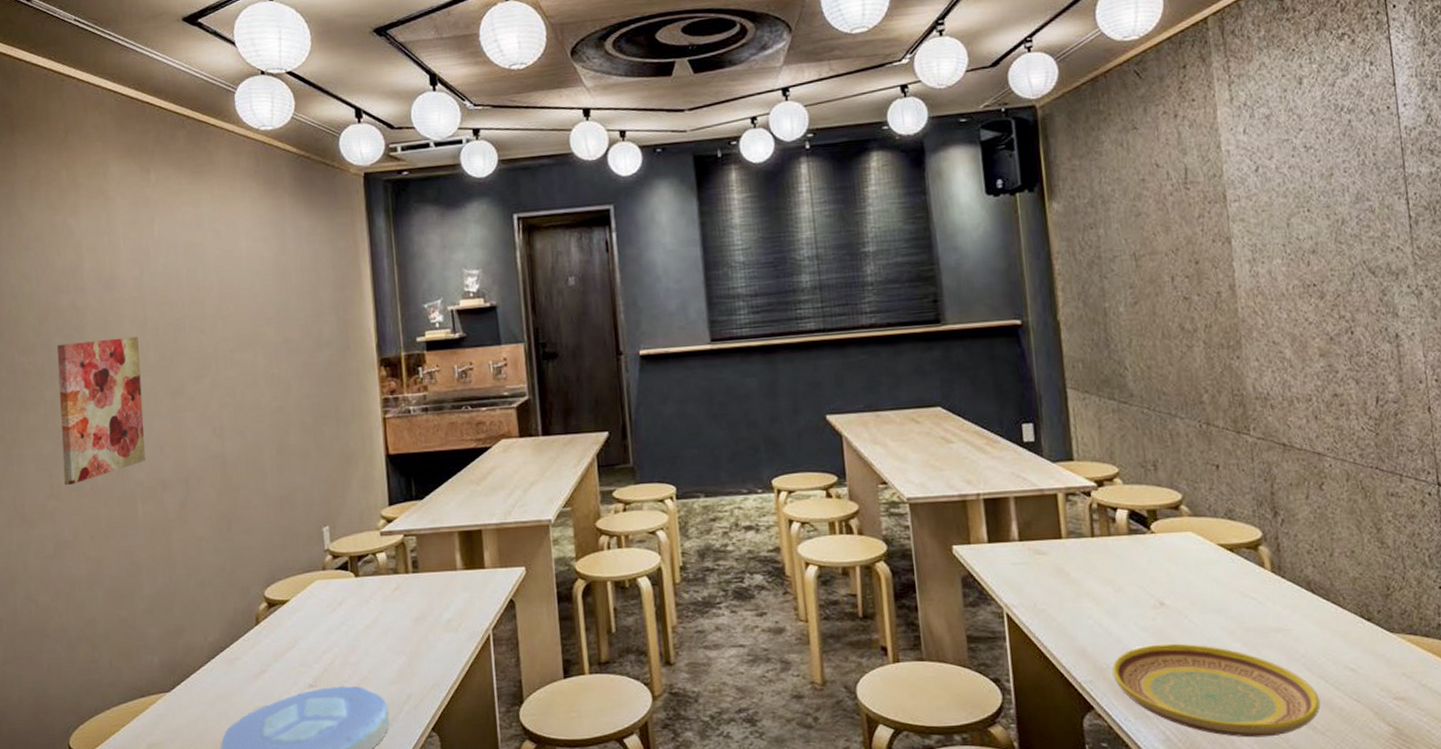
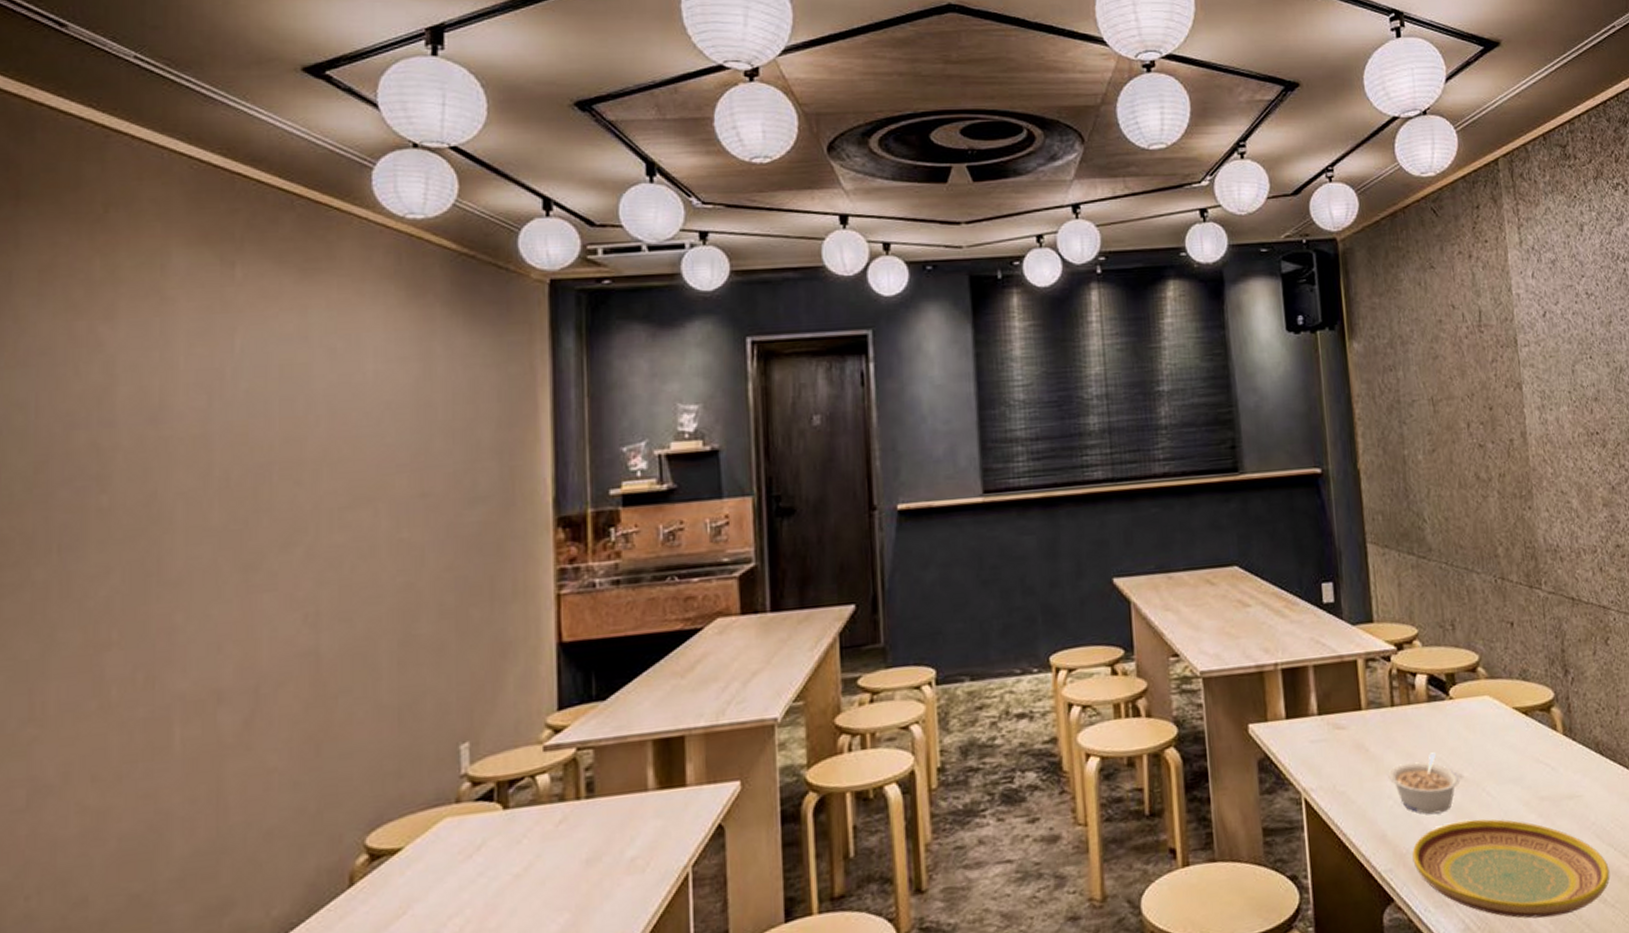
wall art: present [56,336,145,485] -> none [54,489,196,703]
legume: none [1088,580,1162,636] -> present [1388,752,1460,815]

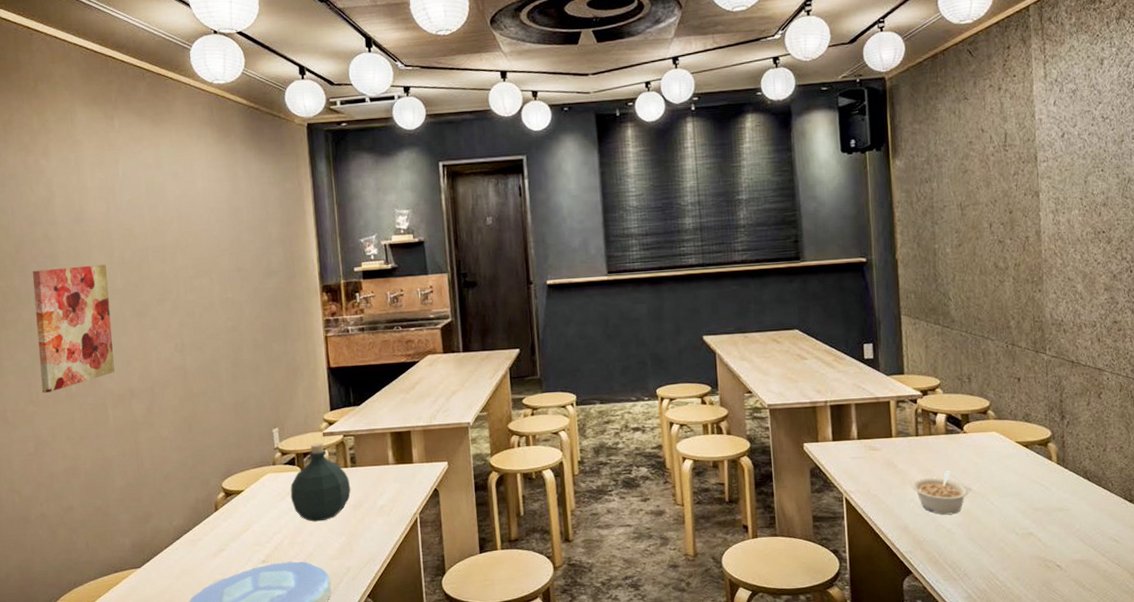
wall art: none [54,489,196,703] -> present [32,264,115,393]
bottle: none [482,762,584,893] -> present [290,443,351,522]
plate: present [1412,819,1610,919] -> none [928,521,1089,595]

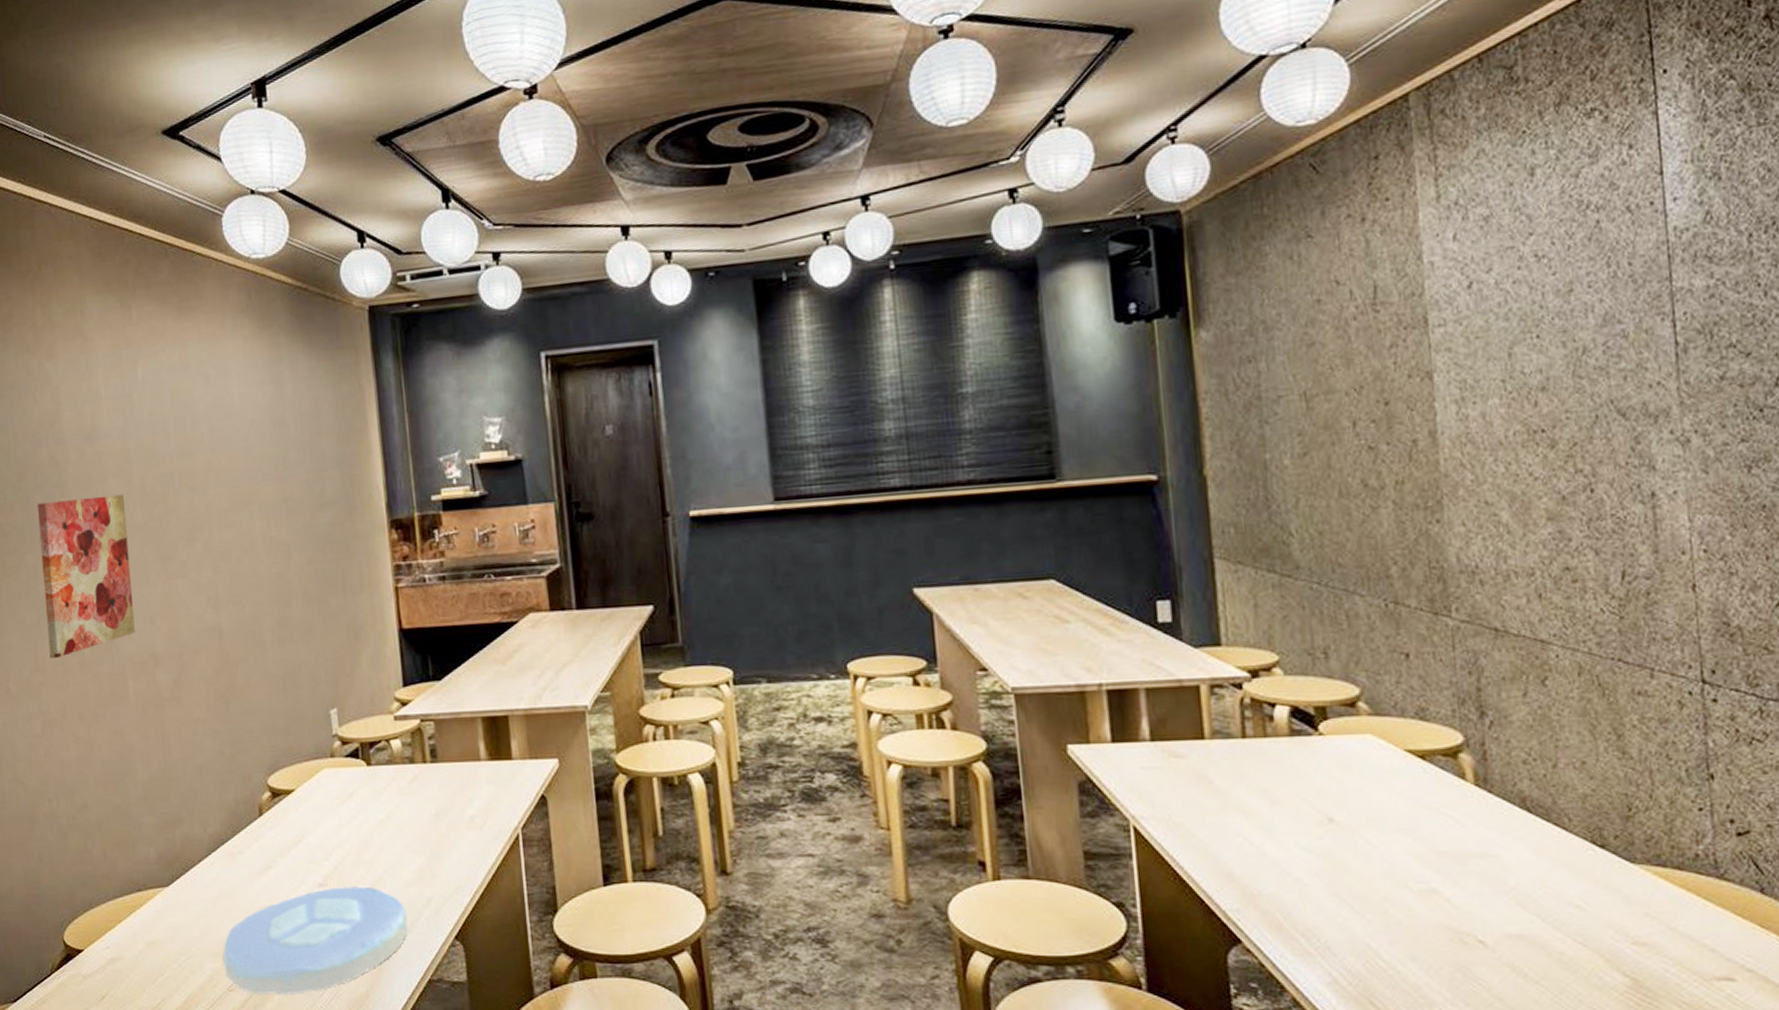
bottle: present [290,443,351,522] -> none [353,729,432,835]
legume: present [911,471,969,515] -> none [1237,791,1331,857]

